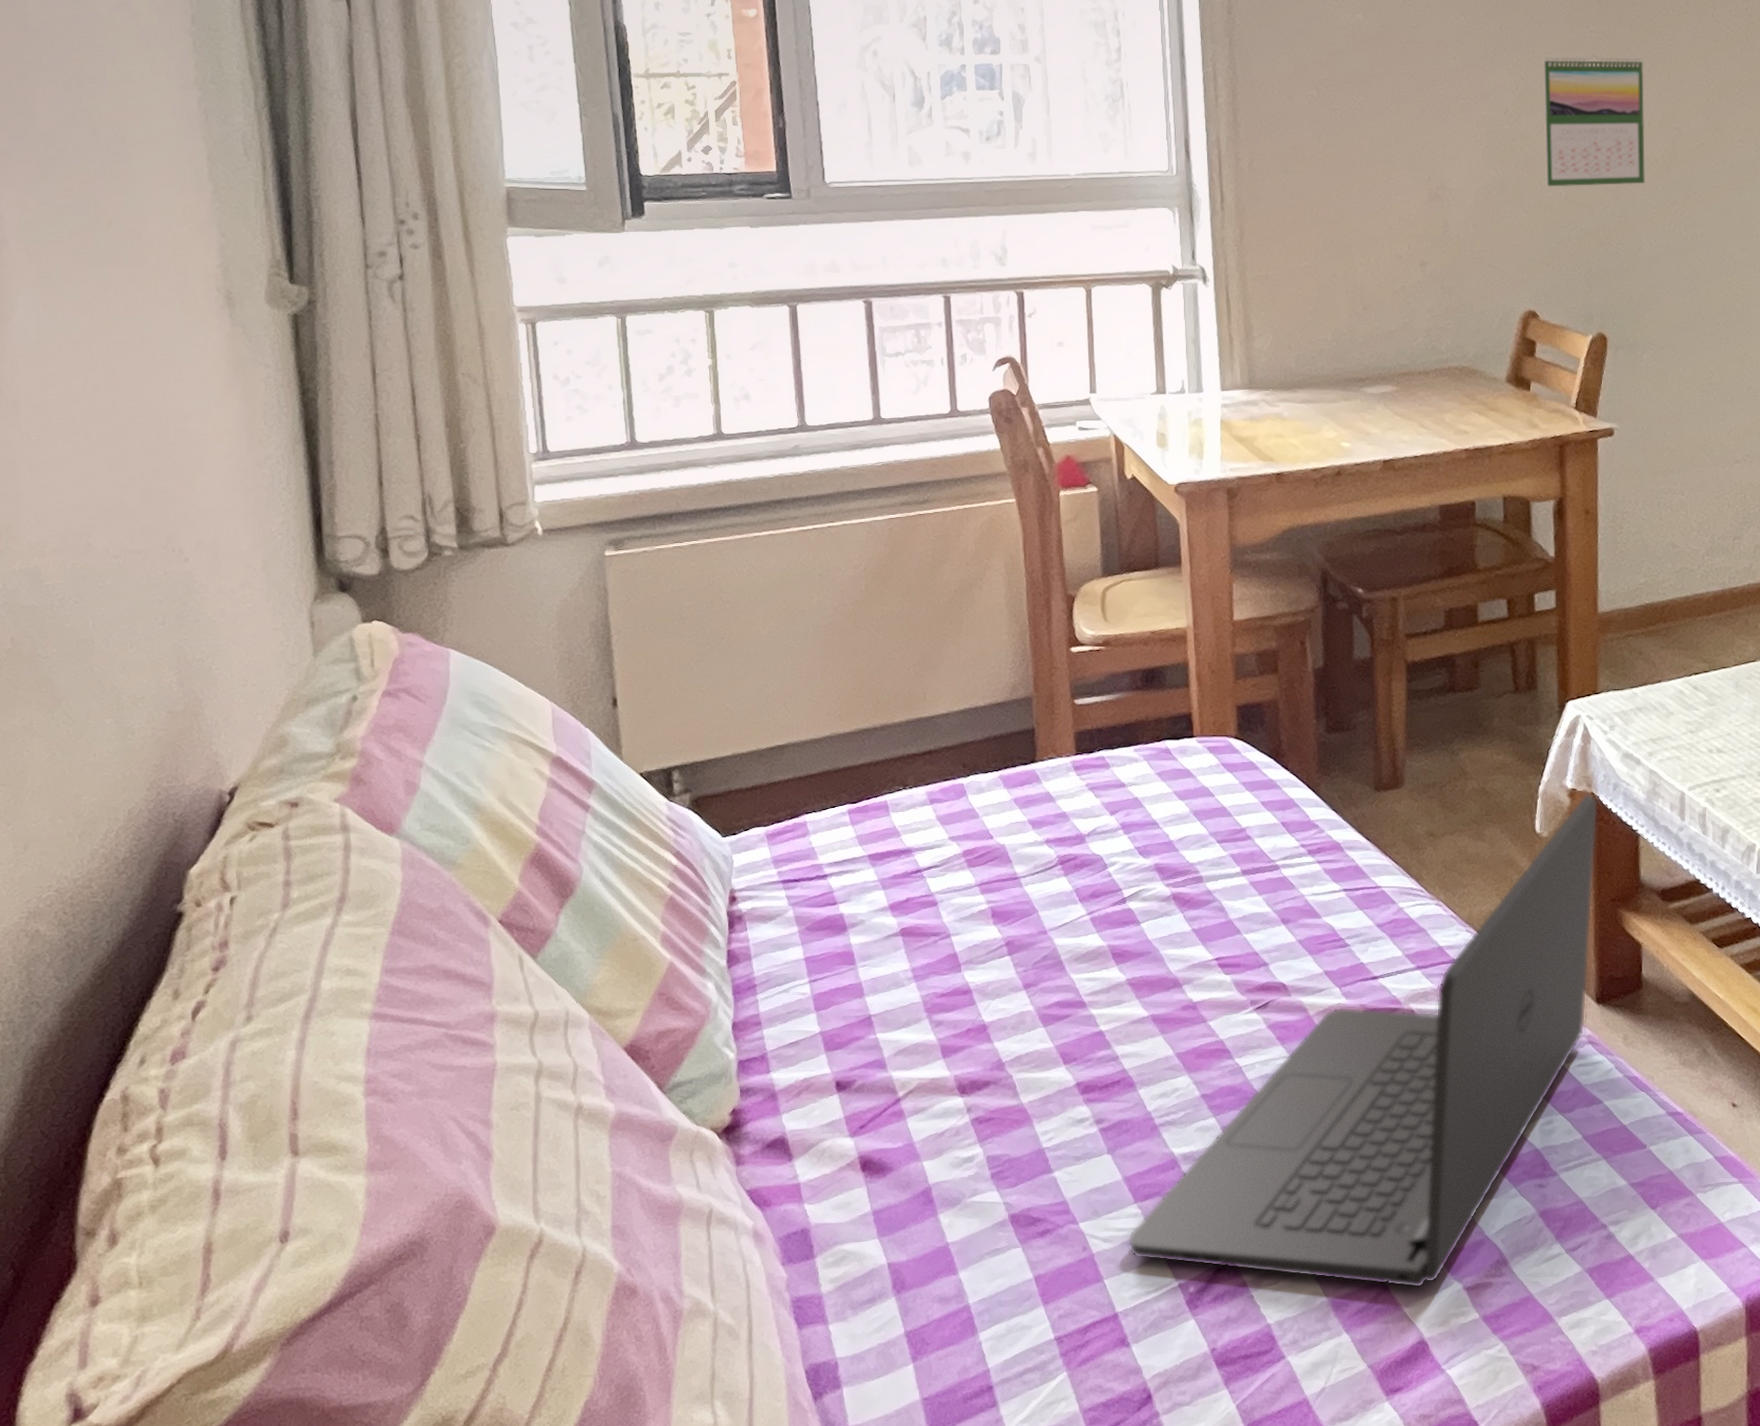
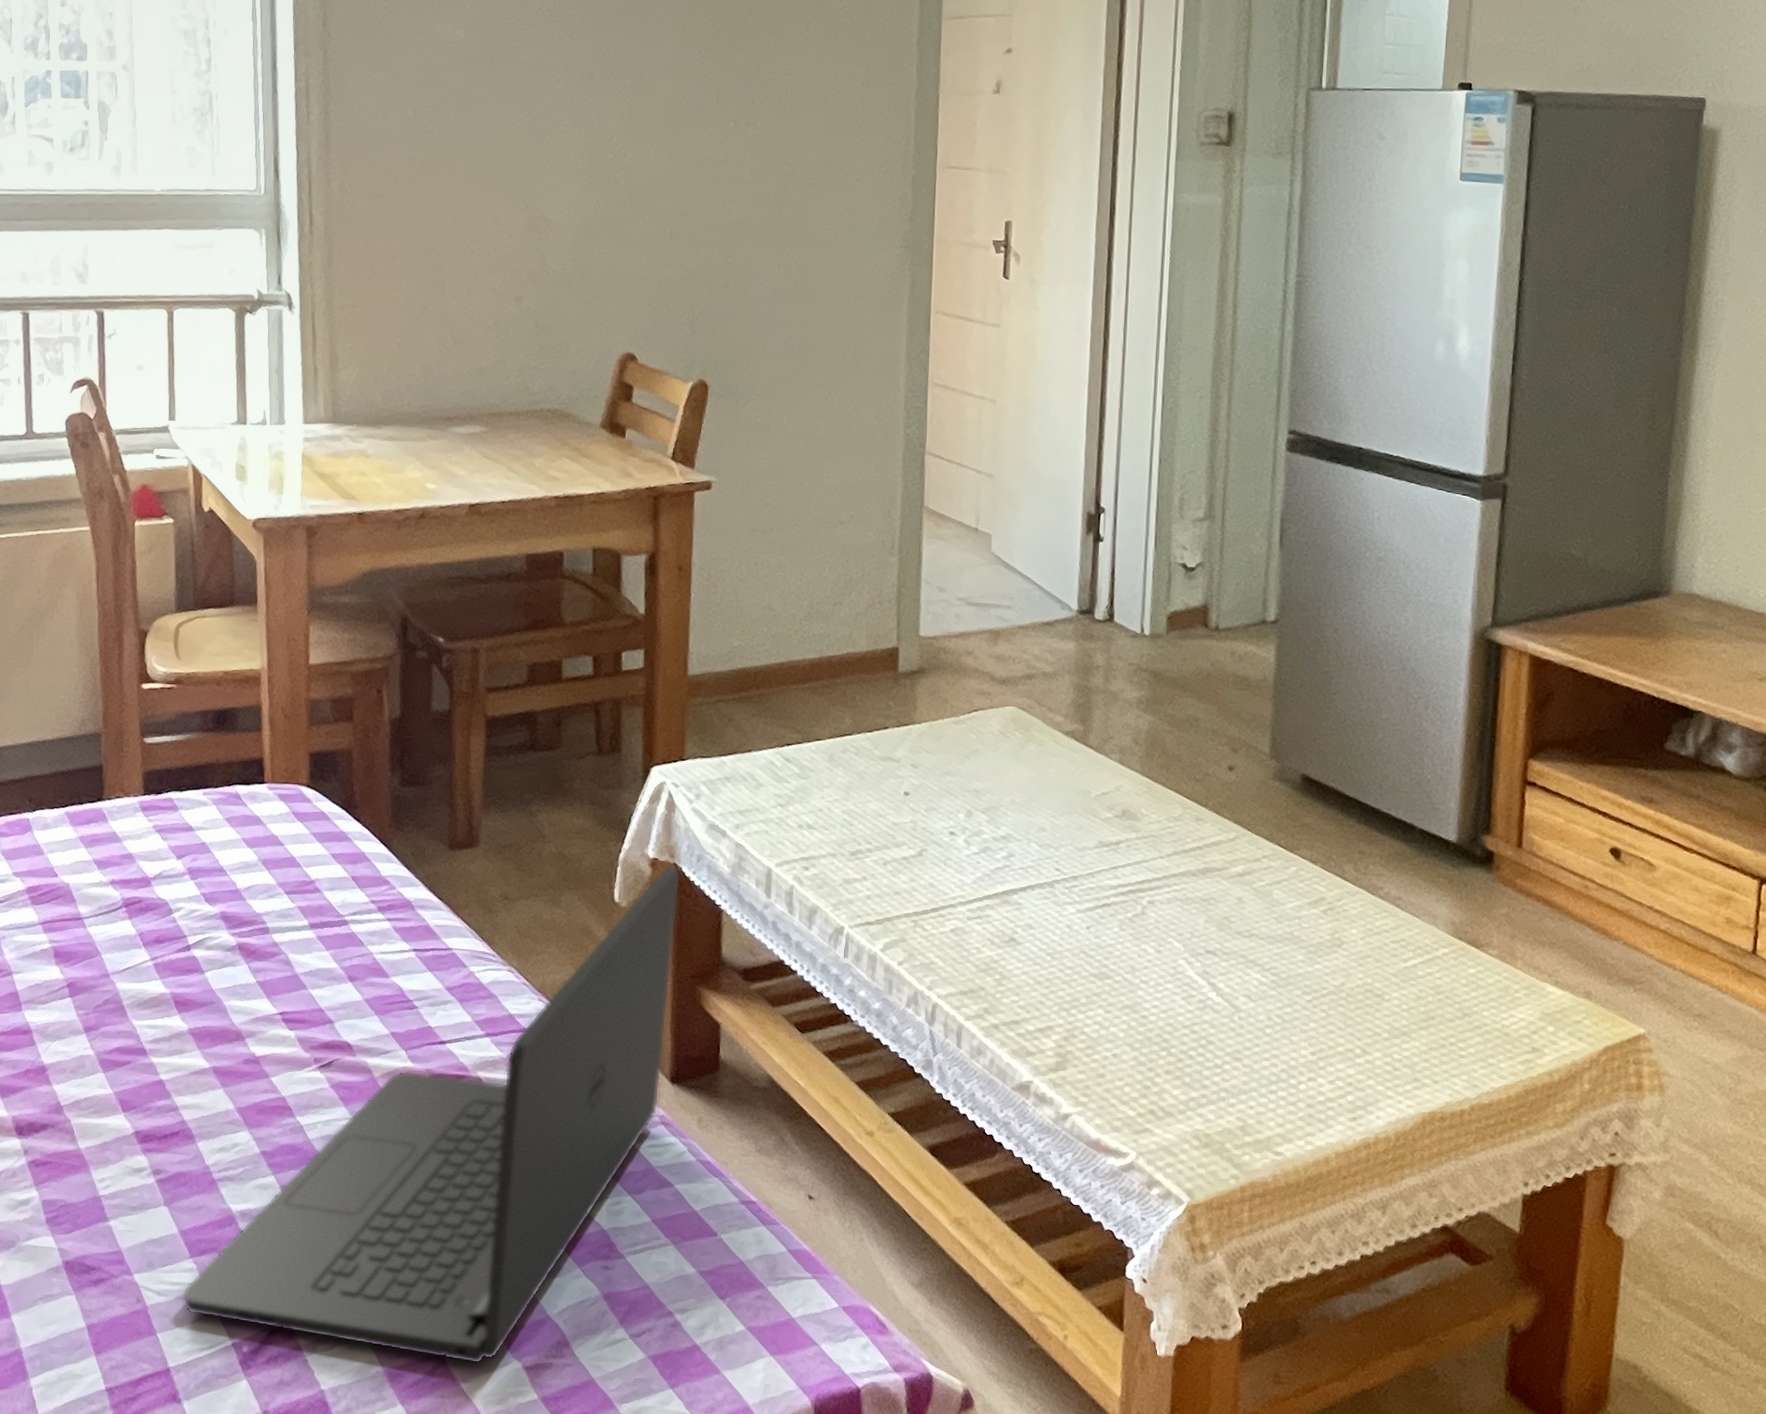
calendar: present [1543,55,1646,187] -> none [649,83,758,223]

